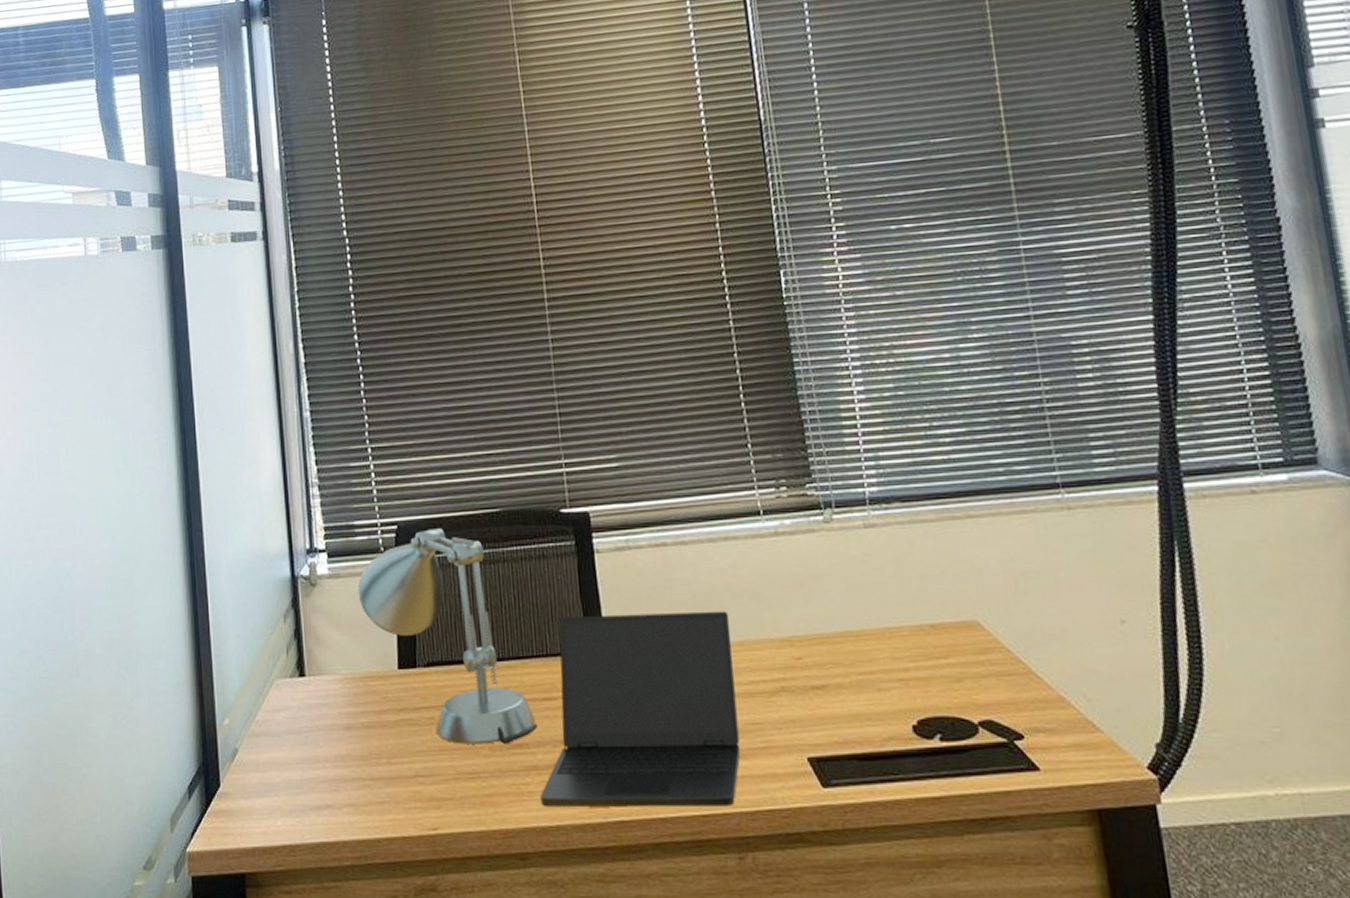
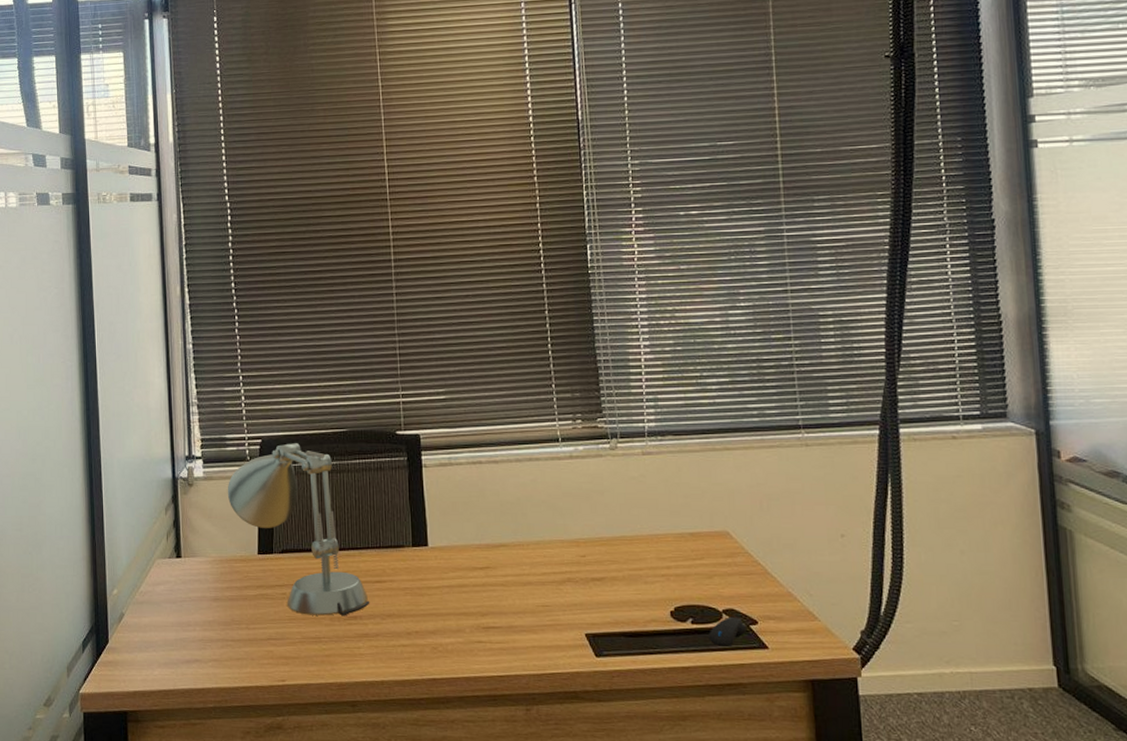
laptop: present [539,611,741,808] -> none [368,516,532,670]
computer mouse: none [963,730,1011,769] -> present [709,616,747,647]

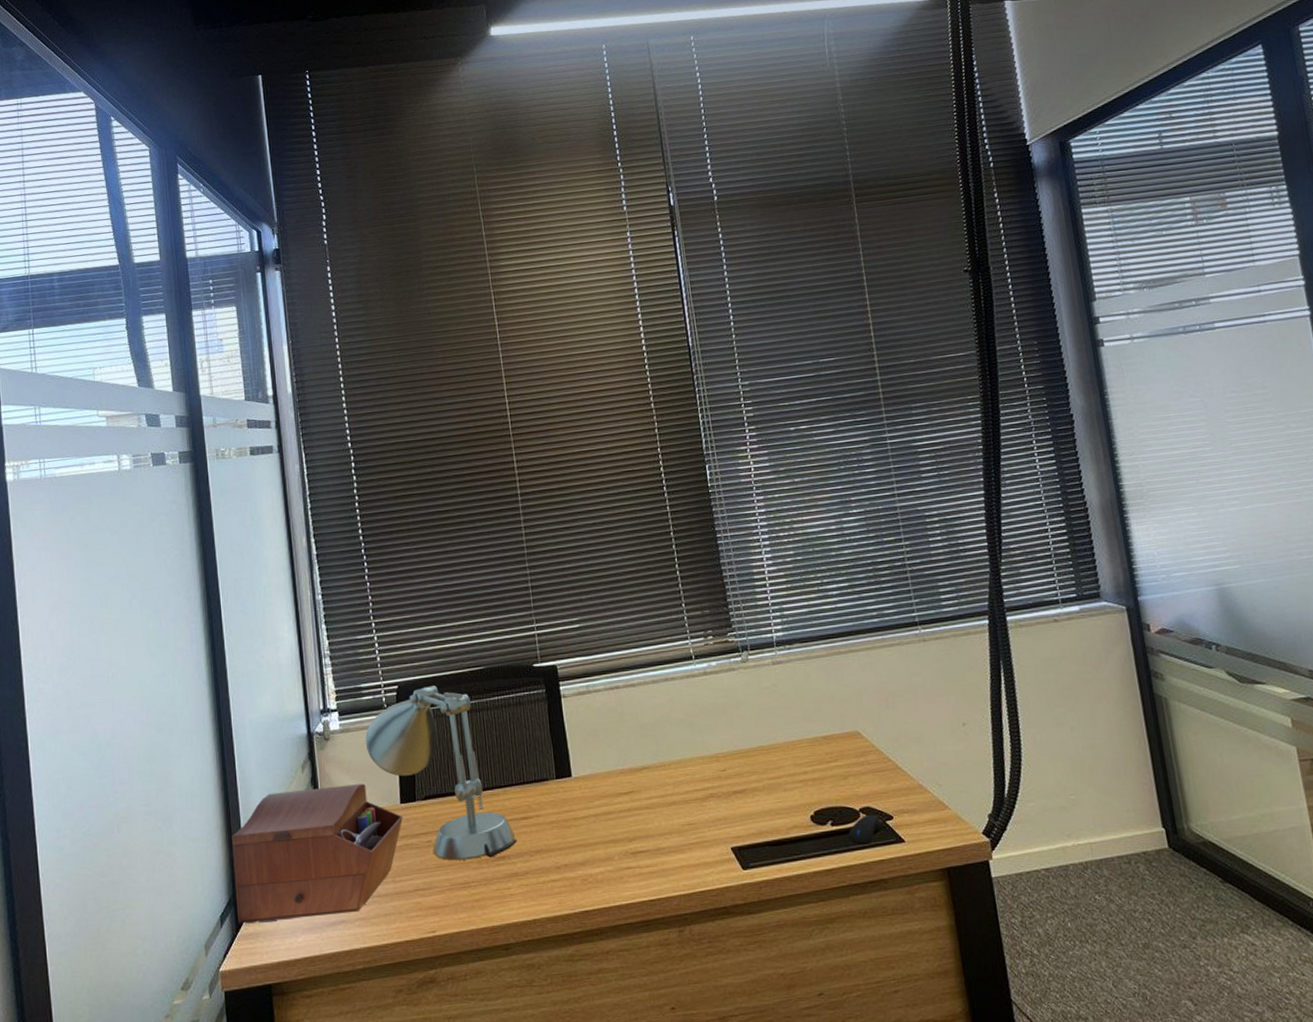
sewing box: none [96,530,259,654] -> present [232,783,403,924]

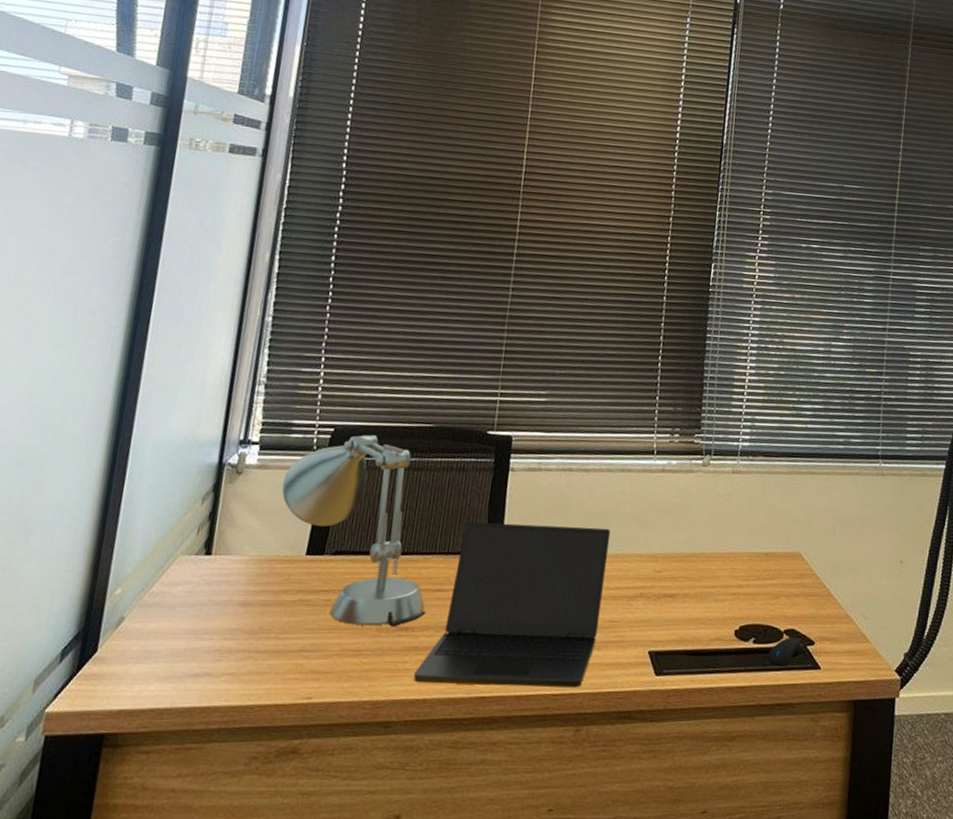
sewing box: present [232,783,403,924] -> none [82,521,305,666]
laptop: none [519,737,680,906] -> present [413,522,611,688]

